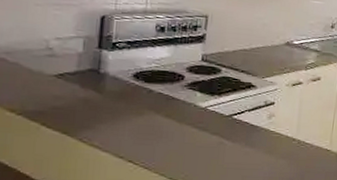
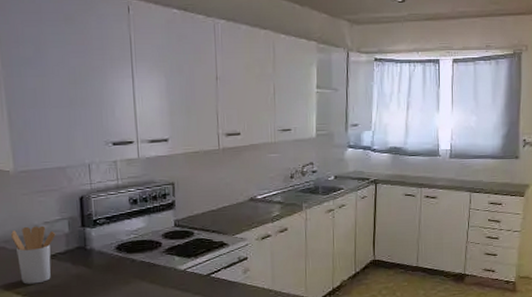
utensil holder: none [14,39,67,103] -> present [10,225,56,284]

